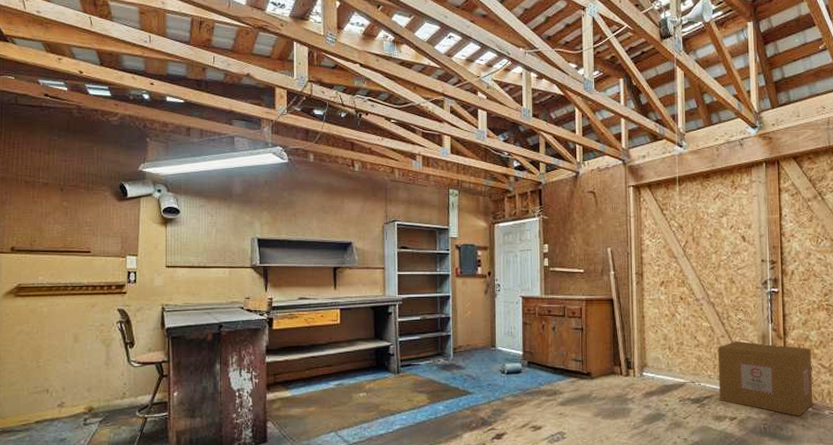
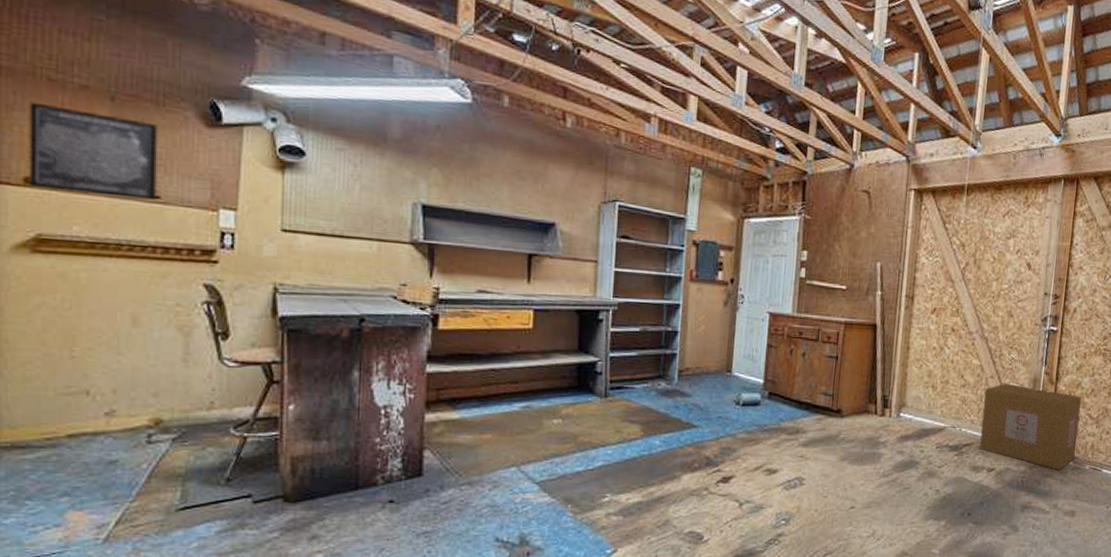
wall art: none [14,197,88,254] -> present [28,101,158,200]

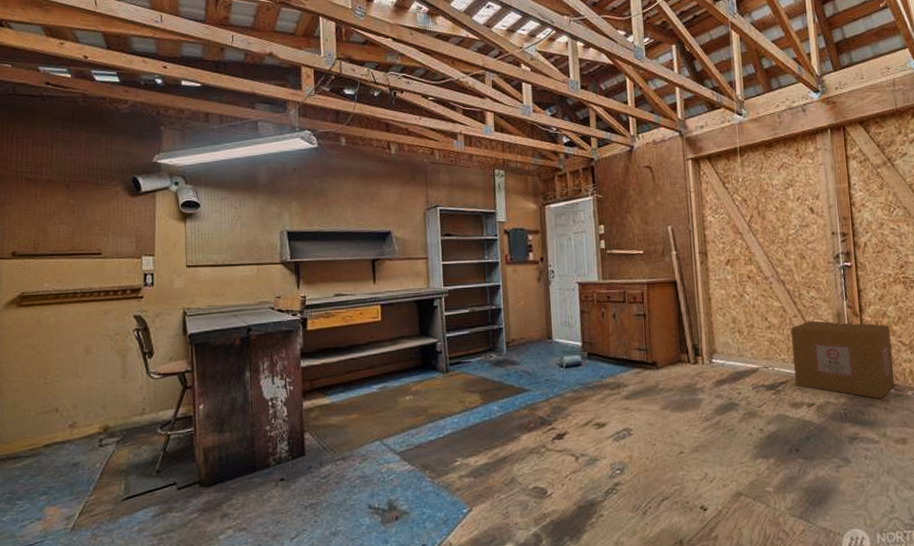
wall art: present [28,101,158,200] -> none [14,197,99,259]

